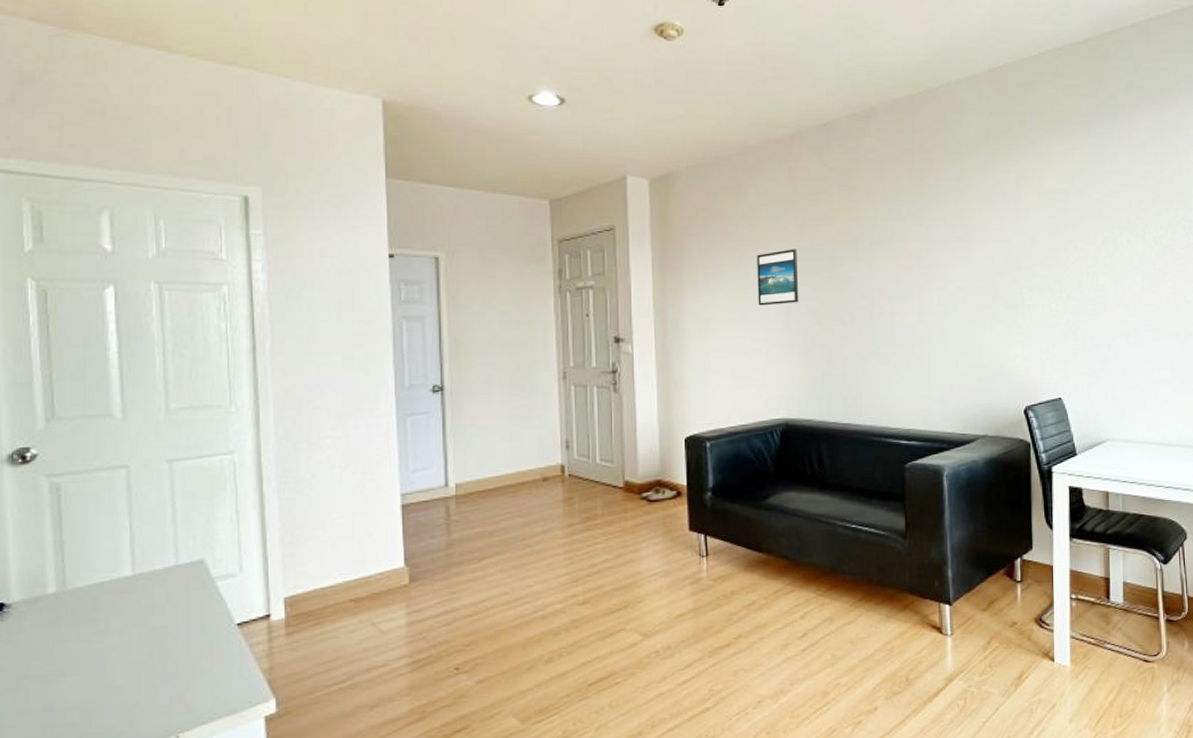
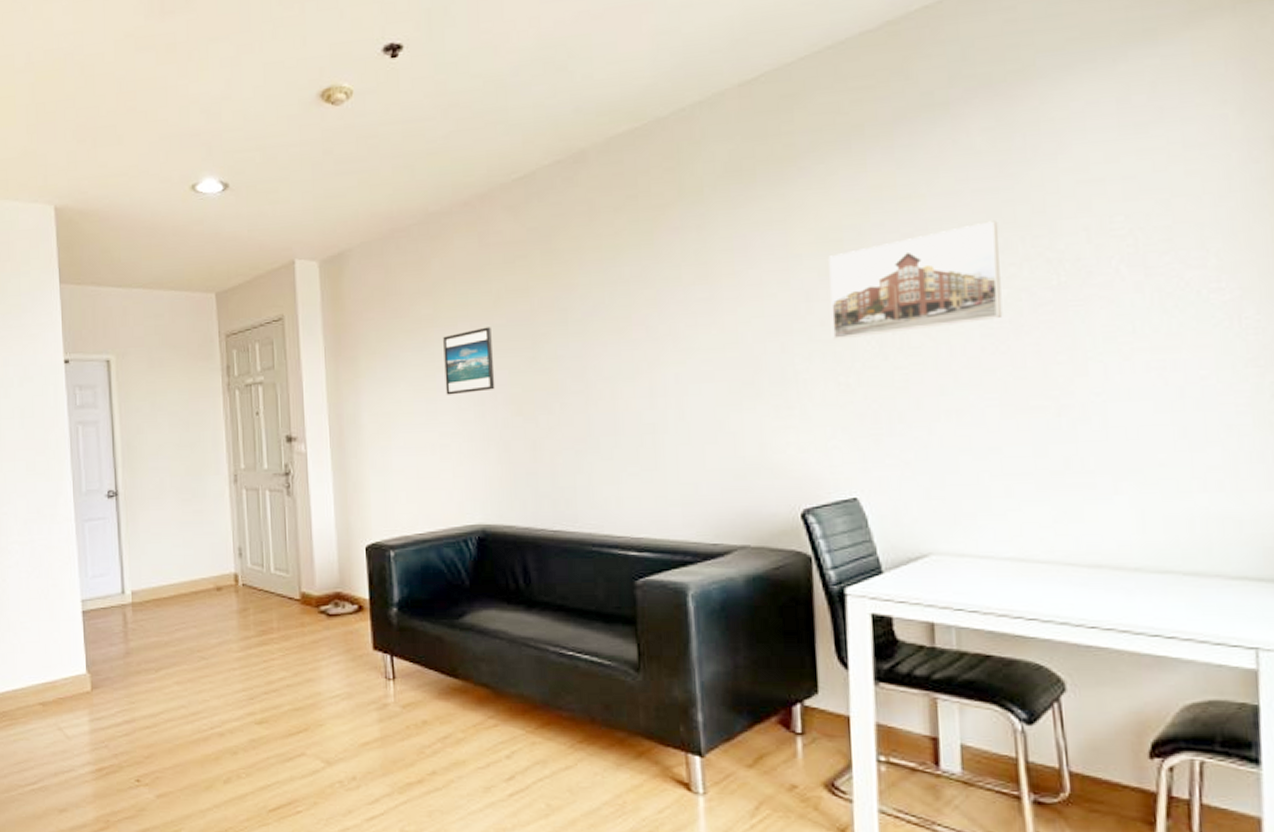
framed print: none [1047,195,1155,276] -> present [829,220,1003,340]

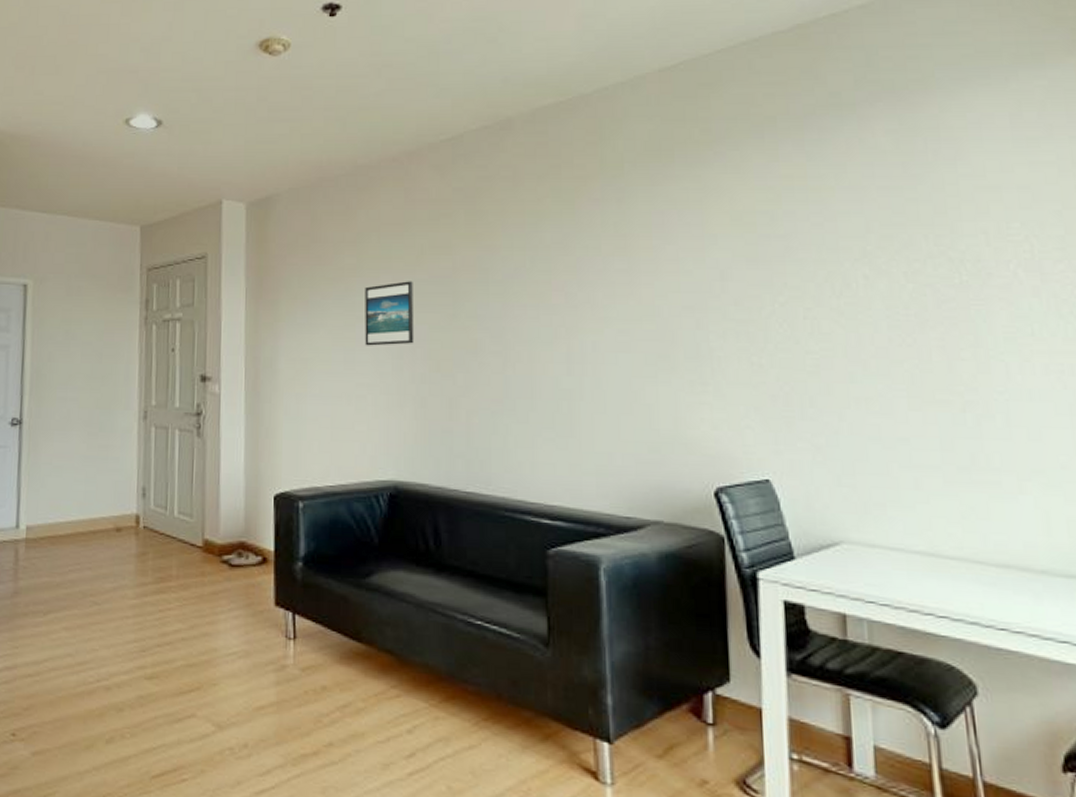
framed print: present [829,220,1003,340] -> none [742,217,909,320]

